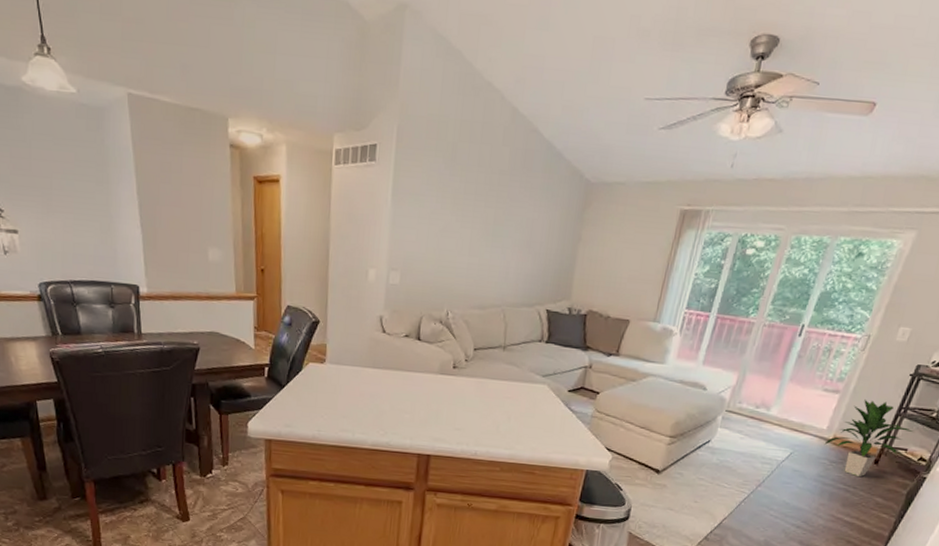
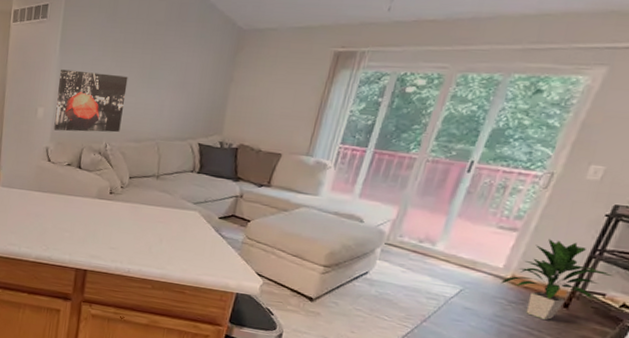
wall art: none [388,223,470,298] -> present [53,69,128,133]

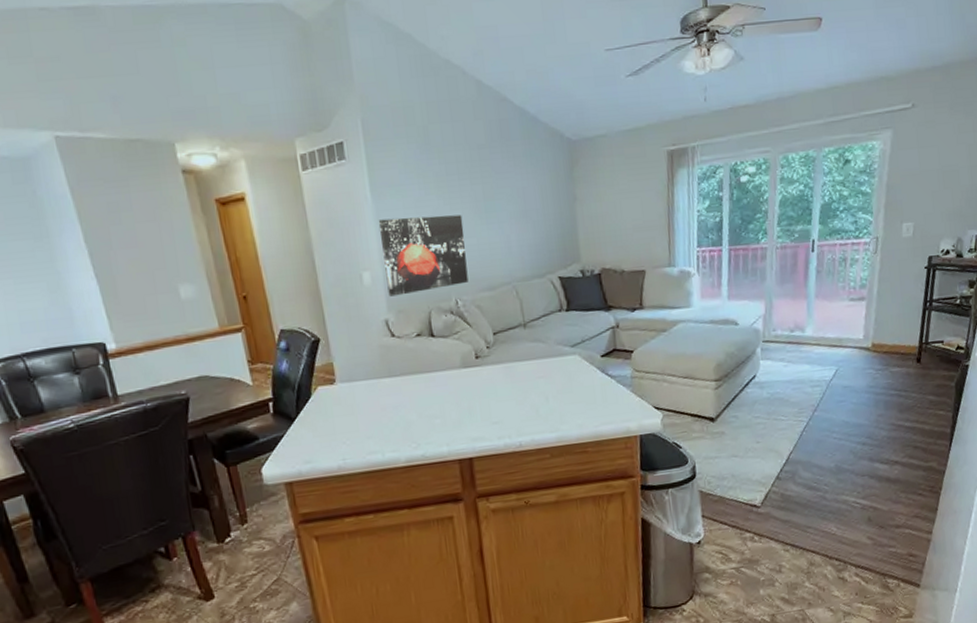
indoor plant: present [500,239,614,320] -> none [865,299,944,379]

